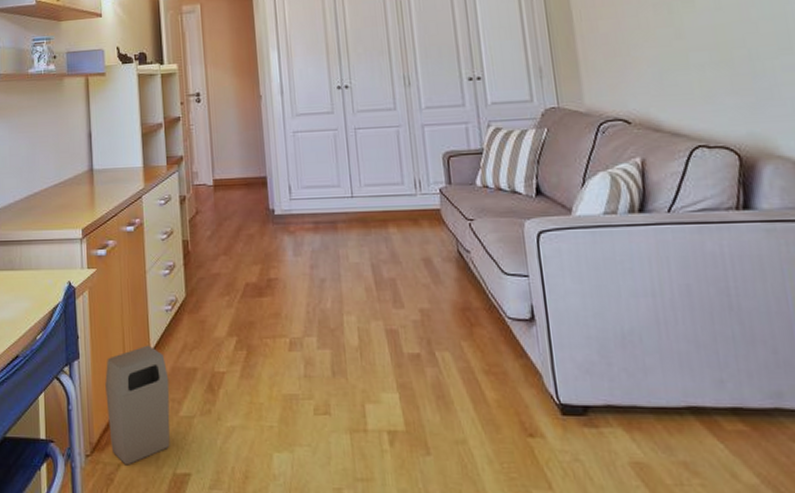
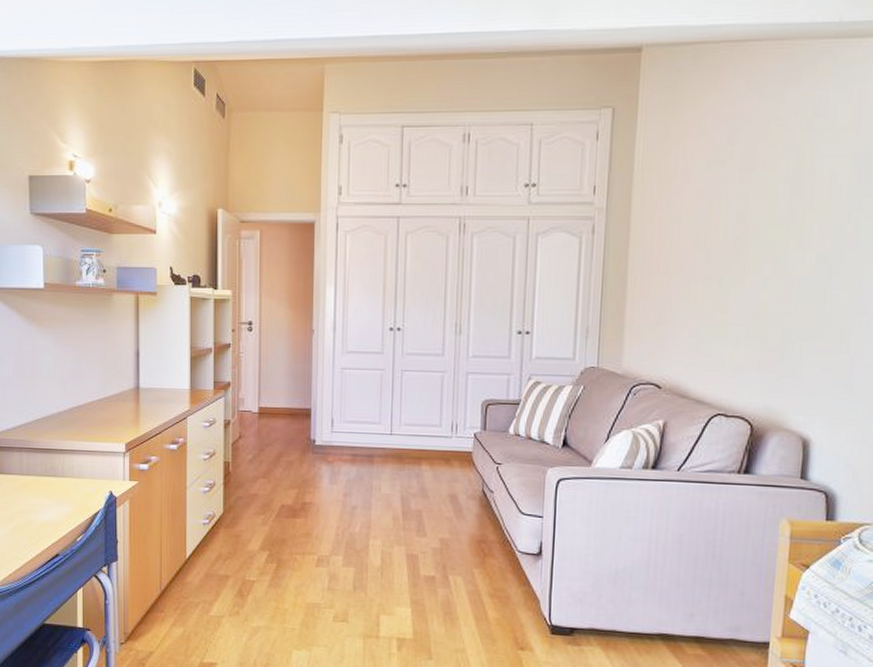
trash bin: present [105,345,170,466] -> none [141,553,202,654]

